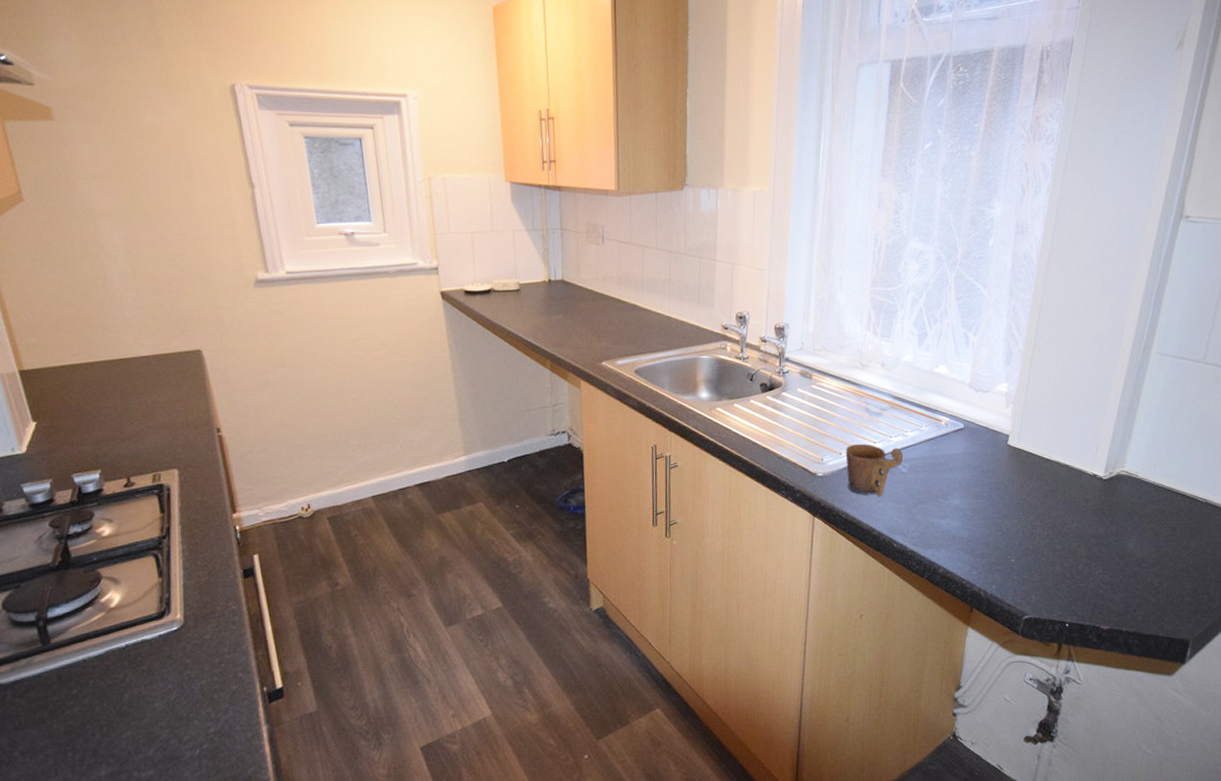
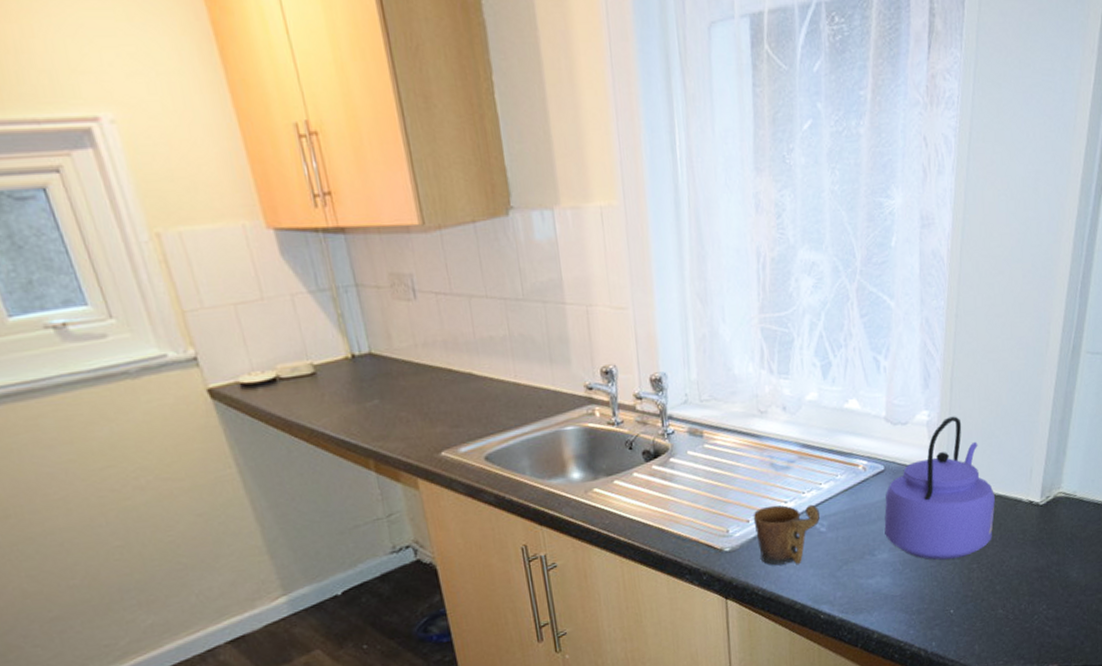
kettle: none [959,391,1062,515] -> present [884,416,995,560]

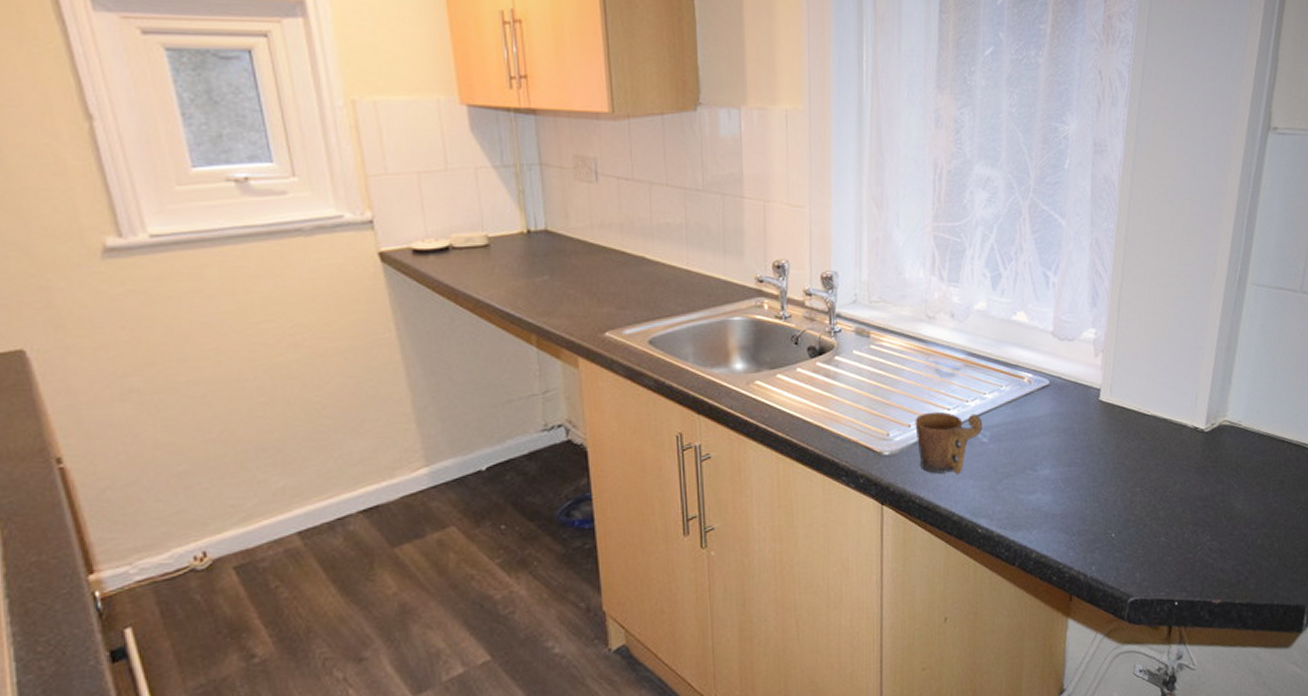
kettle: present [884,416,995,560] -> none [1047,336,1160,482]

